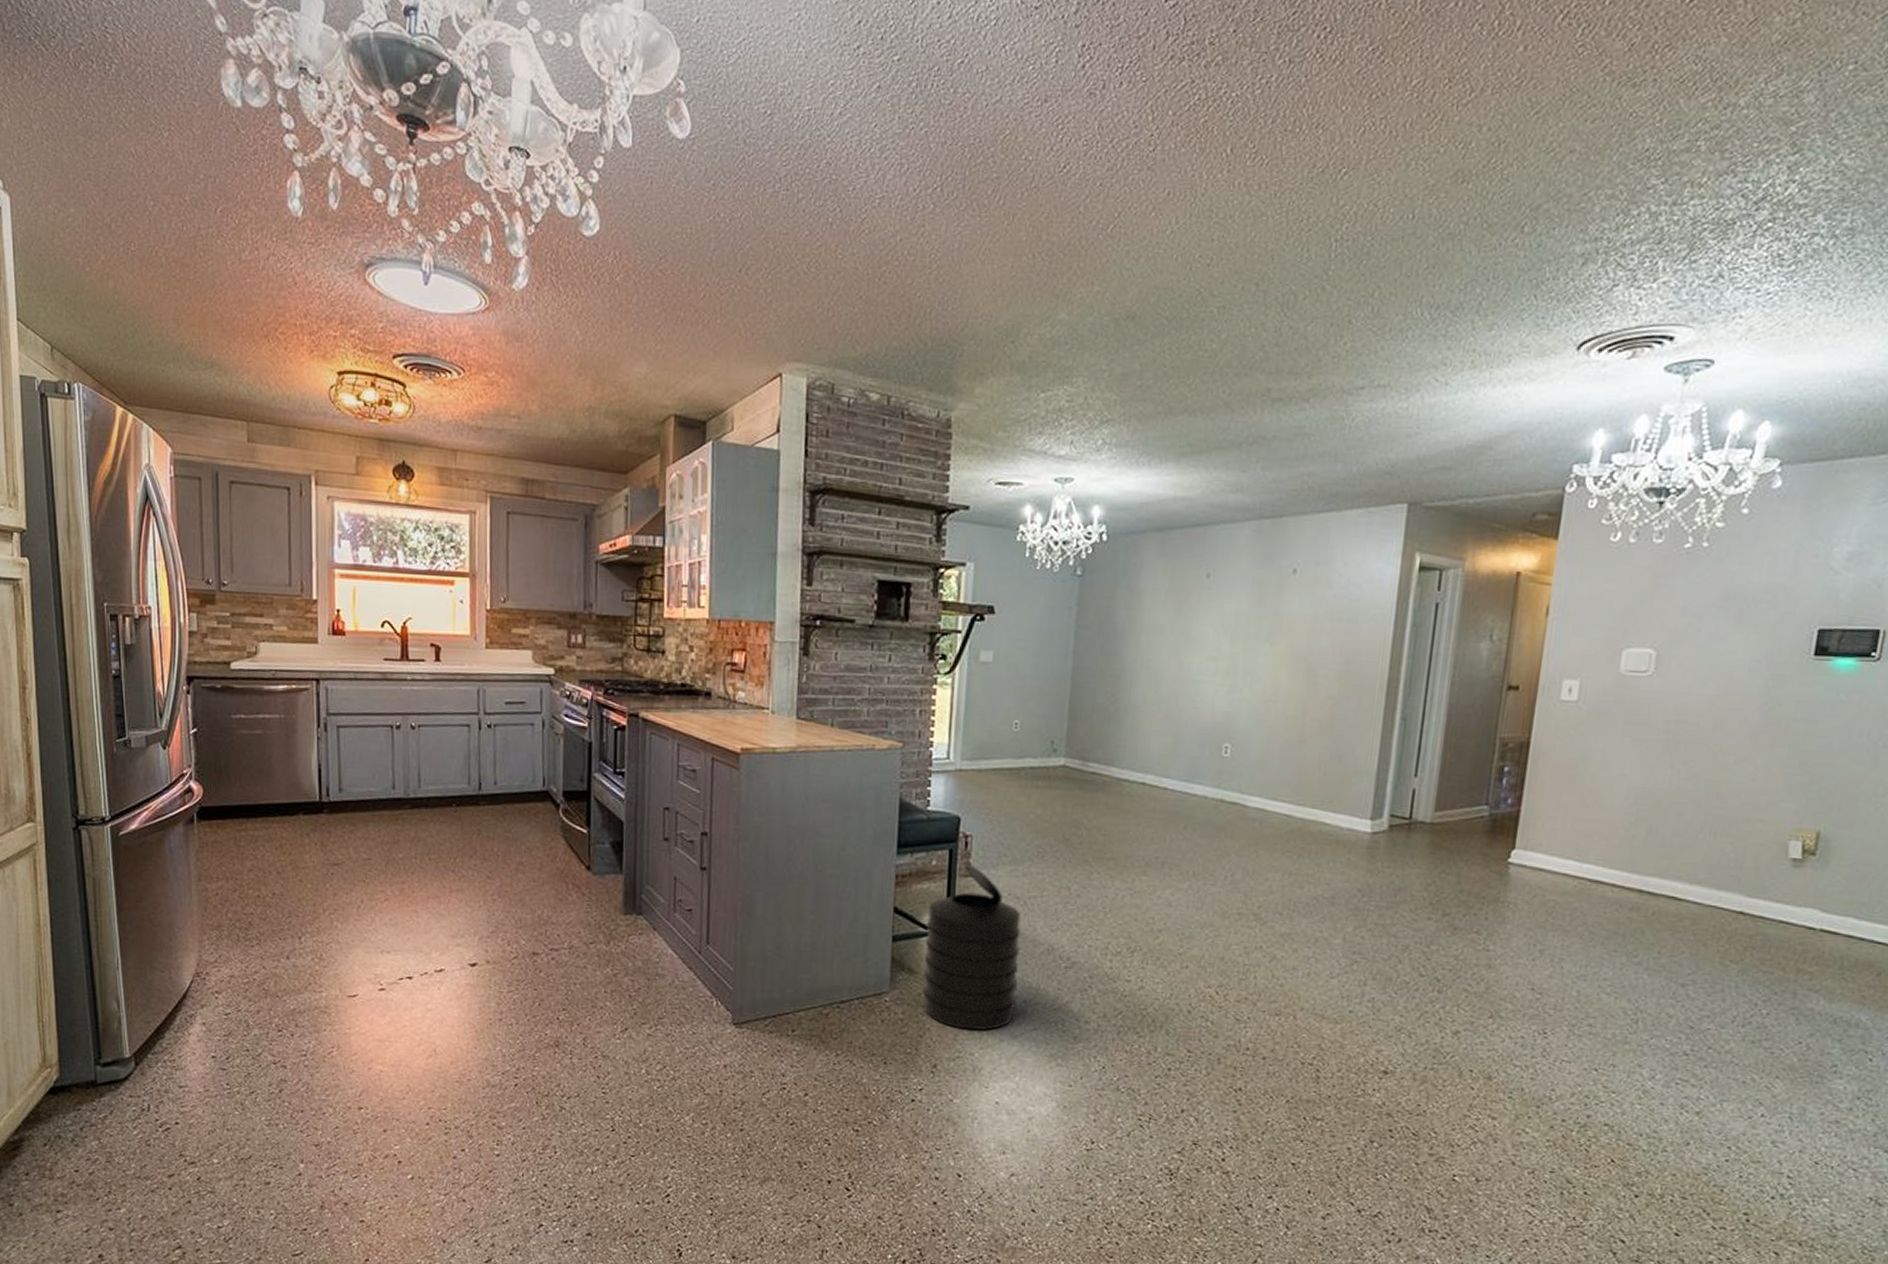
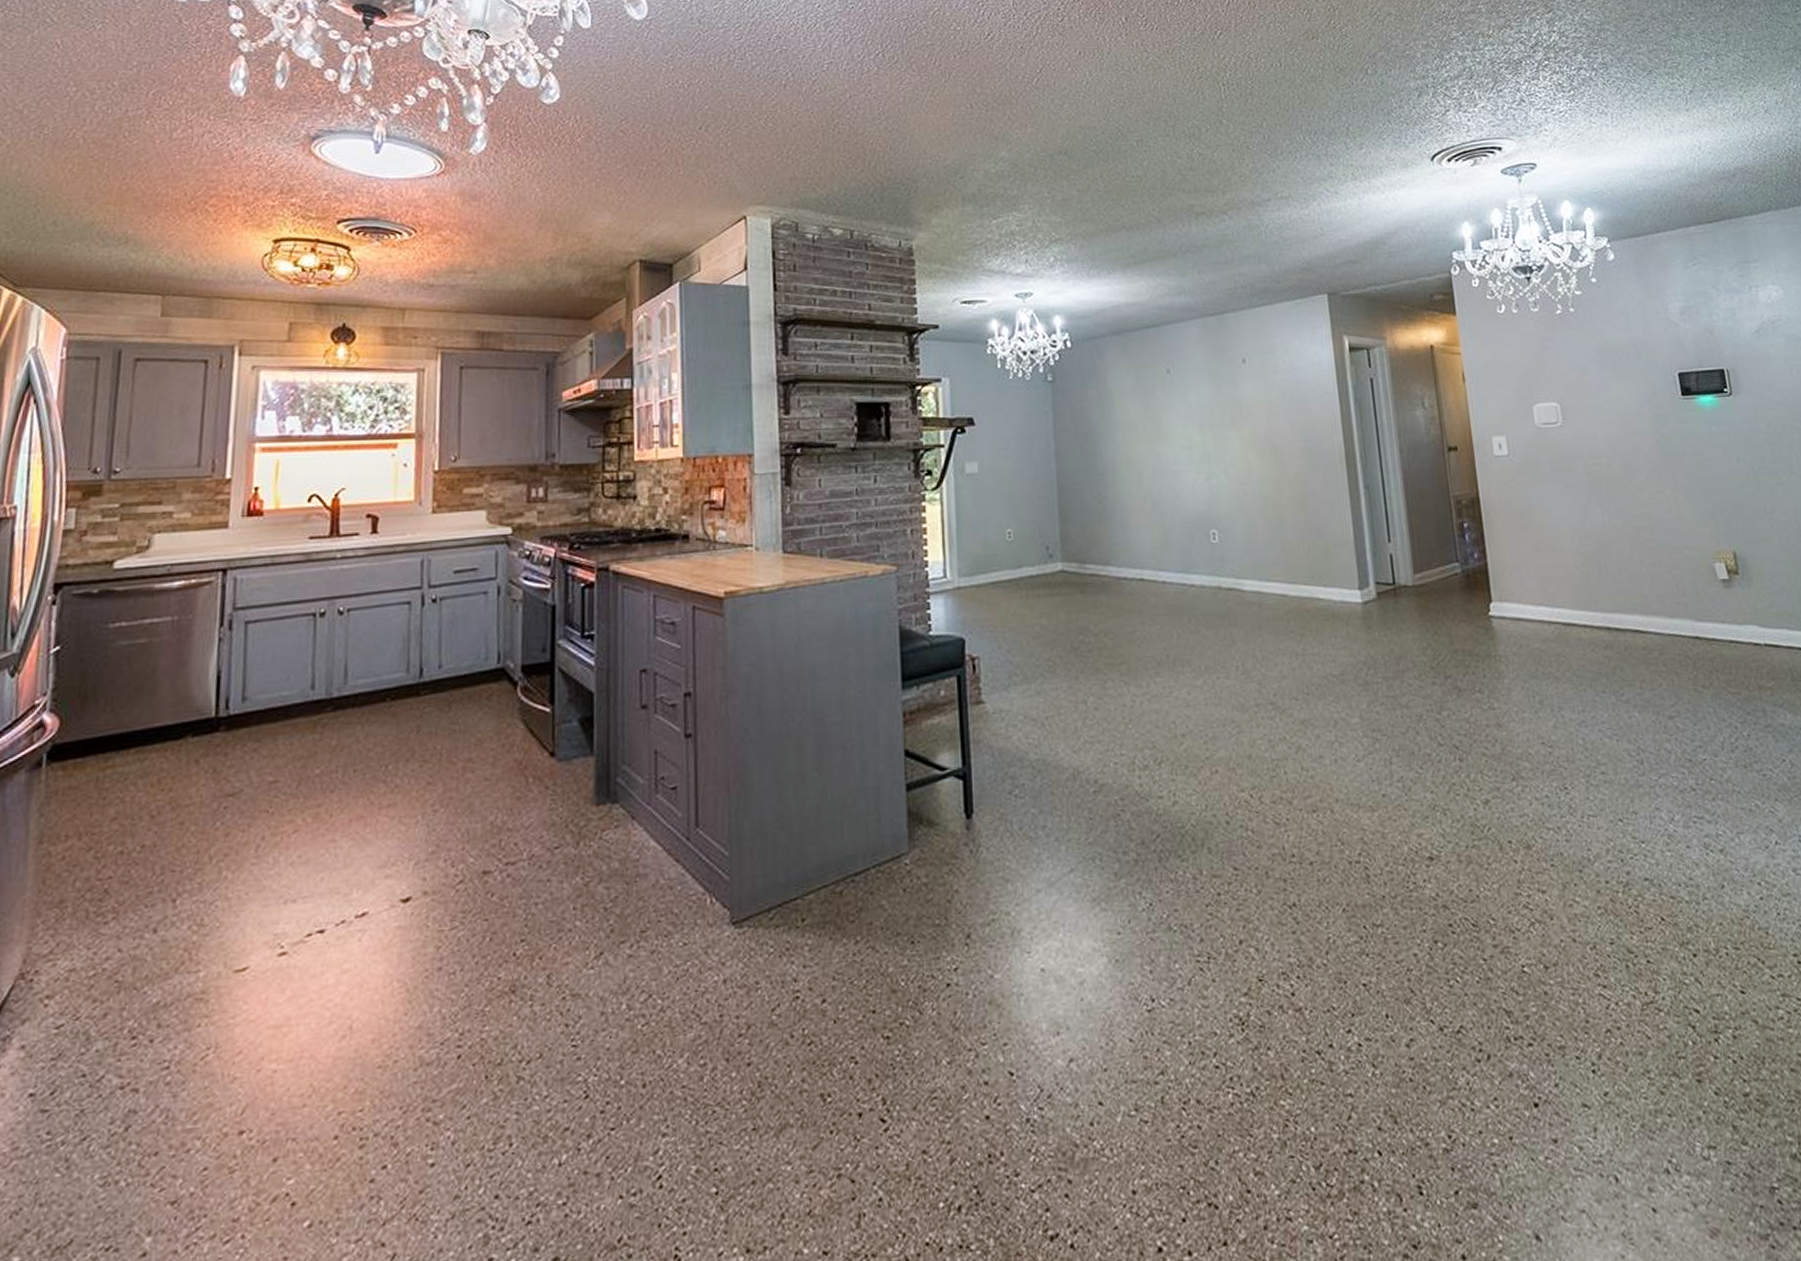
trash can: present [922,863,1021,1031] -> none [941,688,1048,885]

